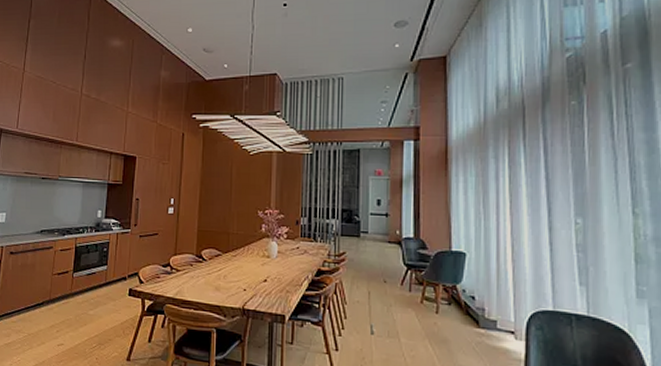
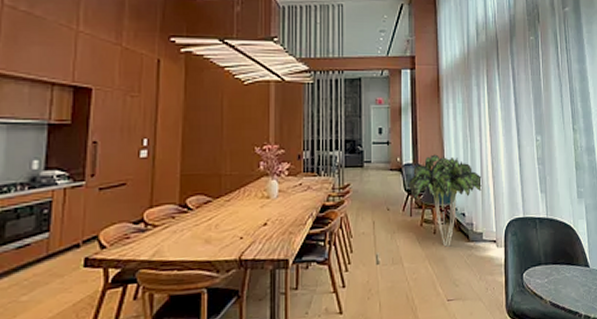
indoor plant: none [408,230,499,330] -> present [409,154,483,247]

